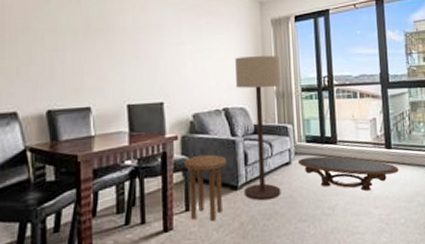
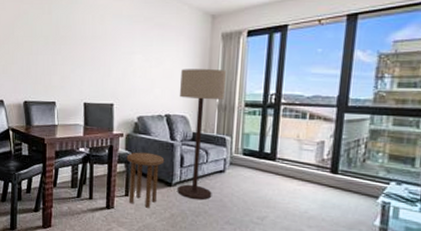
coffee table: present [297,156,399,192] -> none [232,169,343,211]

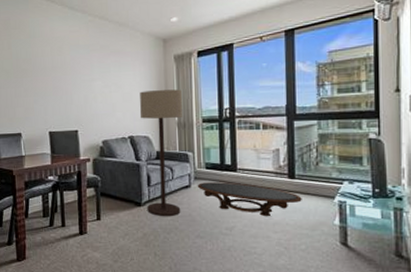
side table: present [126,152,165,208] -> none [95,175,132,230]
coffee table: none [232,169,343,211] -> present [197,182,302,217]

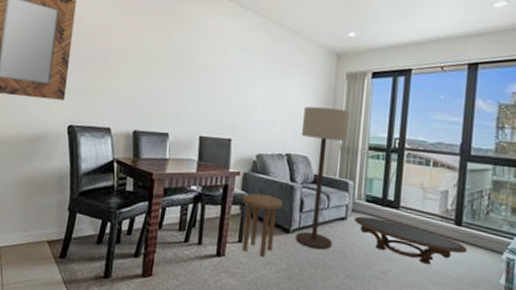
side table: none [95,175,132,230] -> present [241,193,283,257]

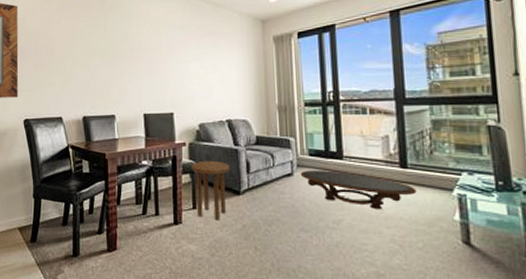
floor lamp: present [295,106,350,250] -> none [238,71,283,208]

